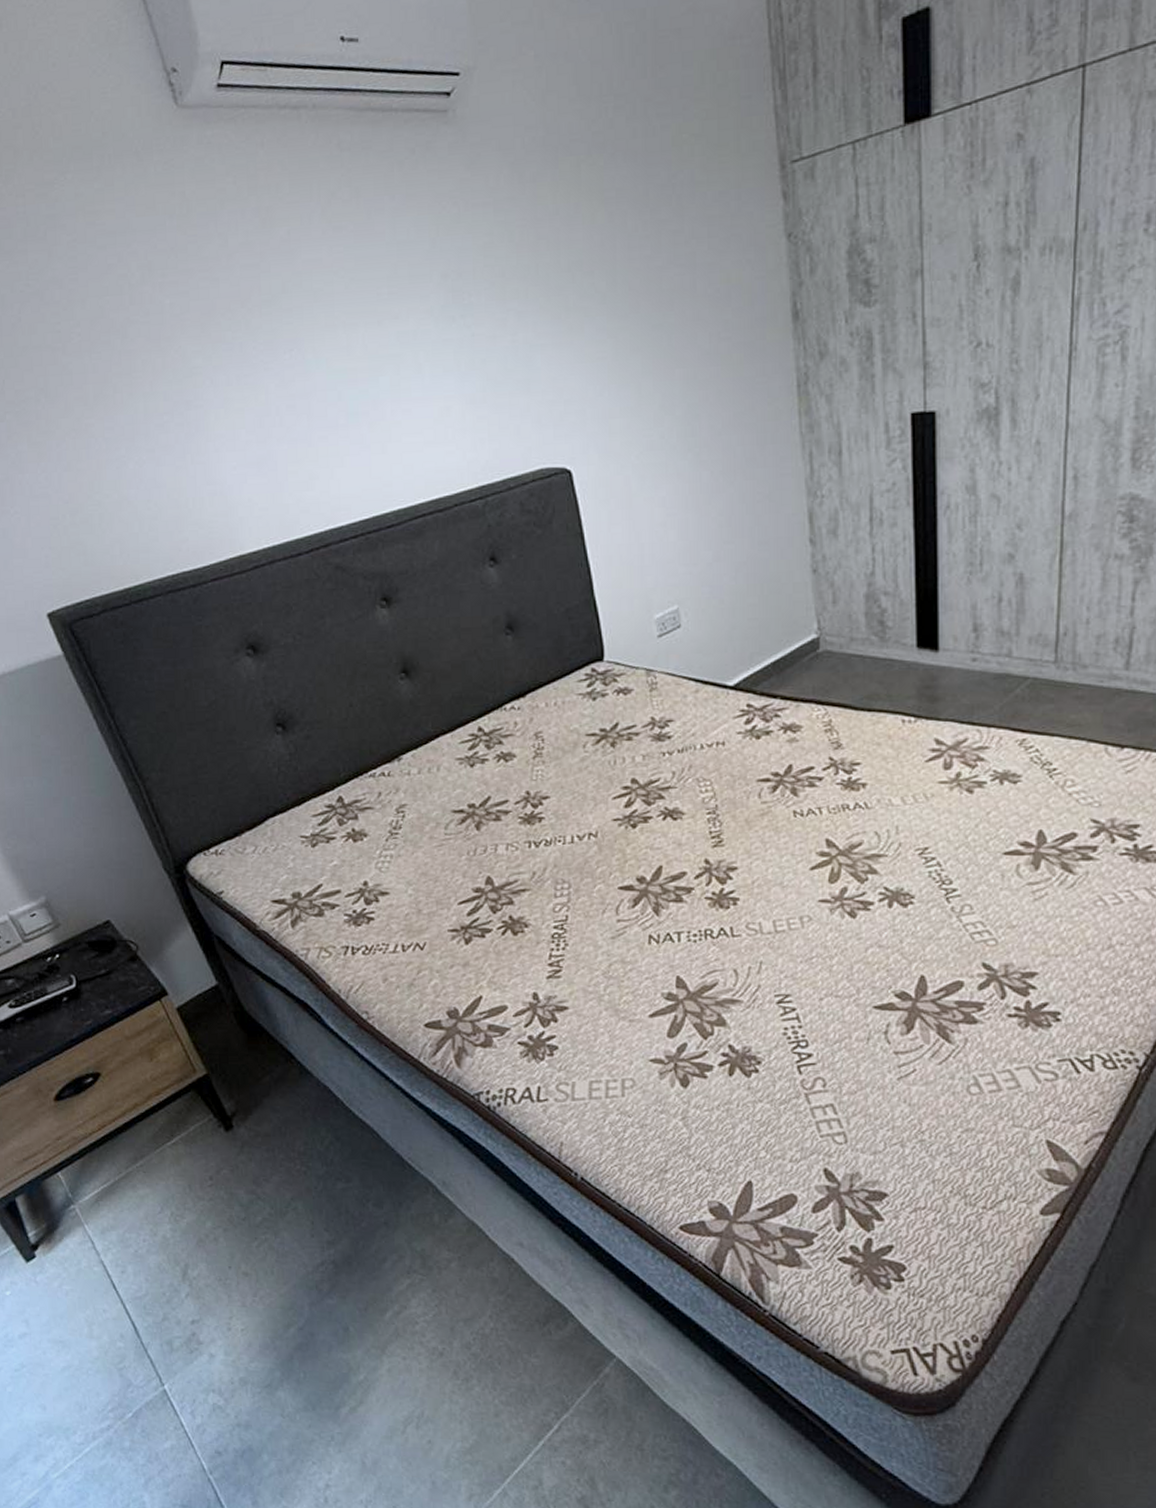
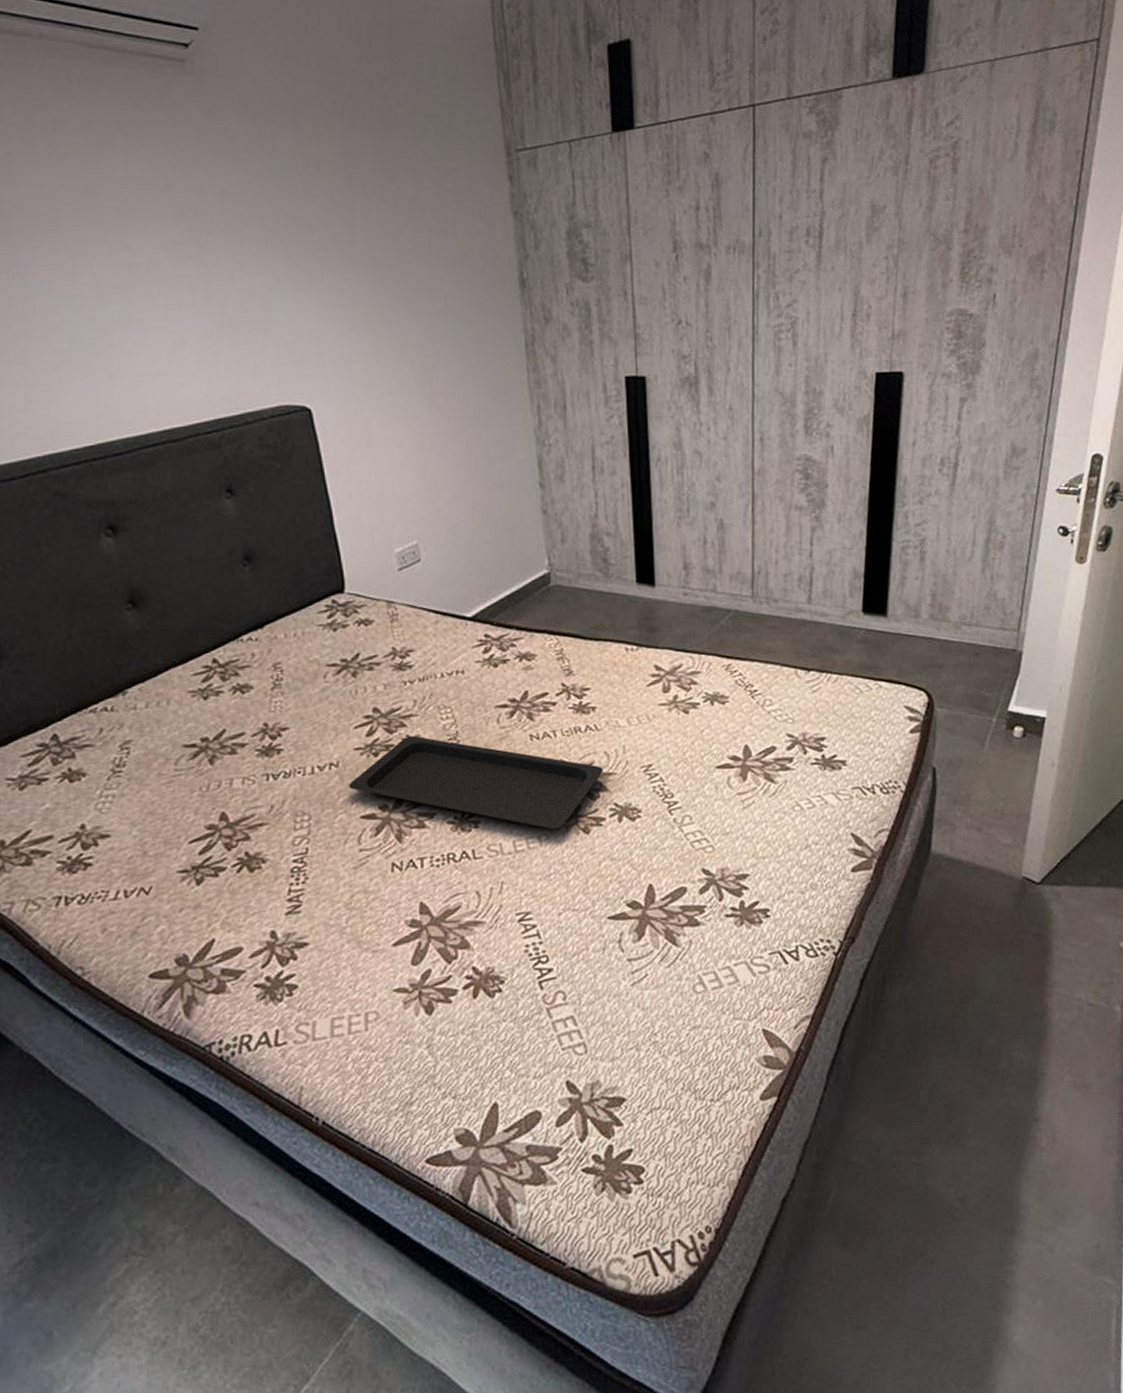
serving tray: none [607,808,873,911] -> present [349,735,603,830]

